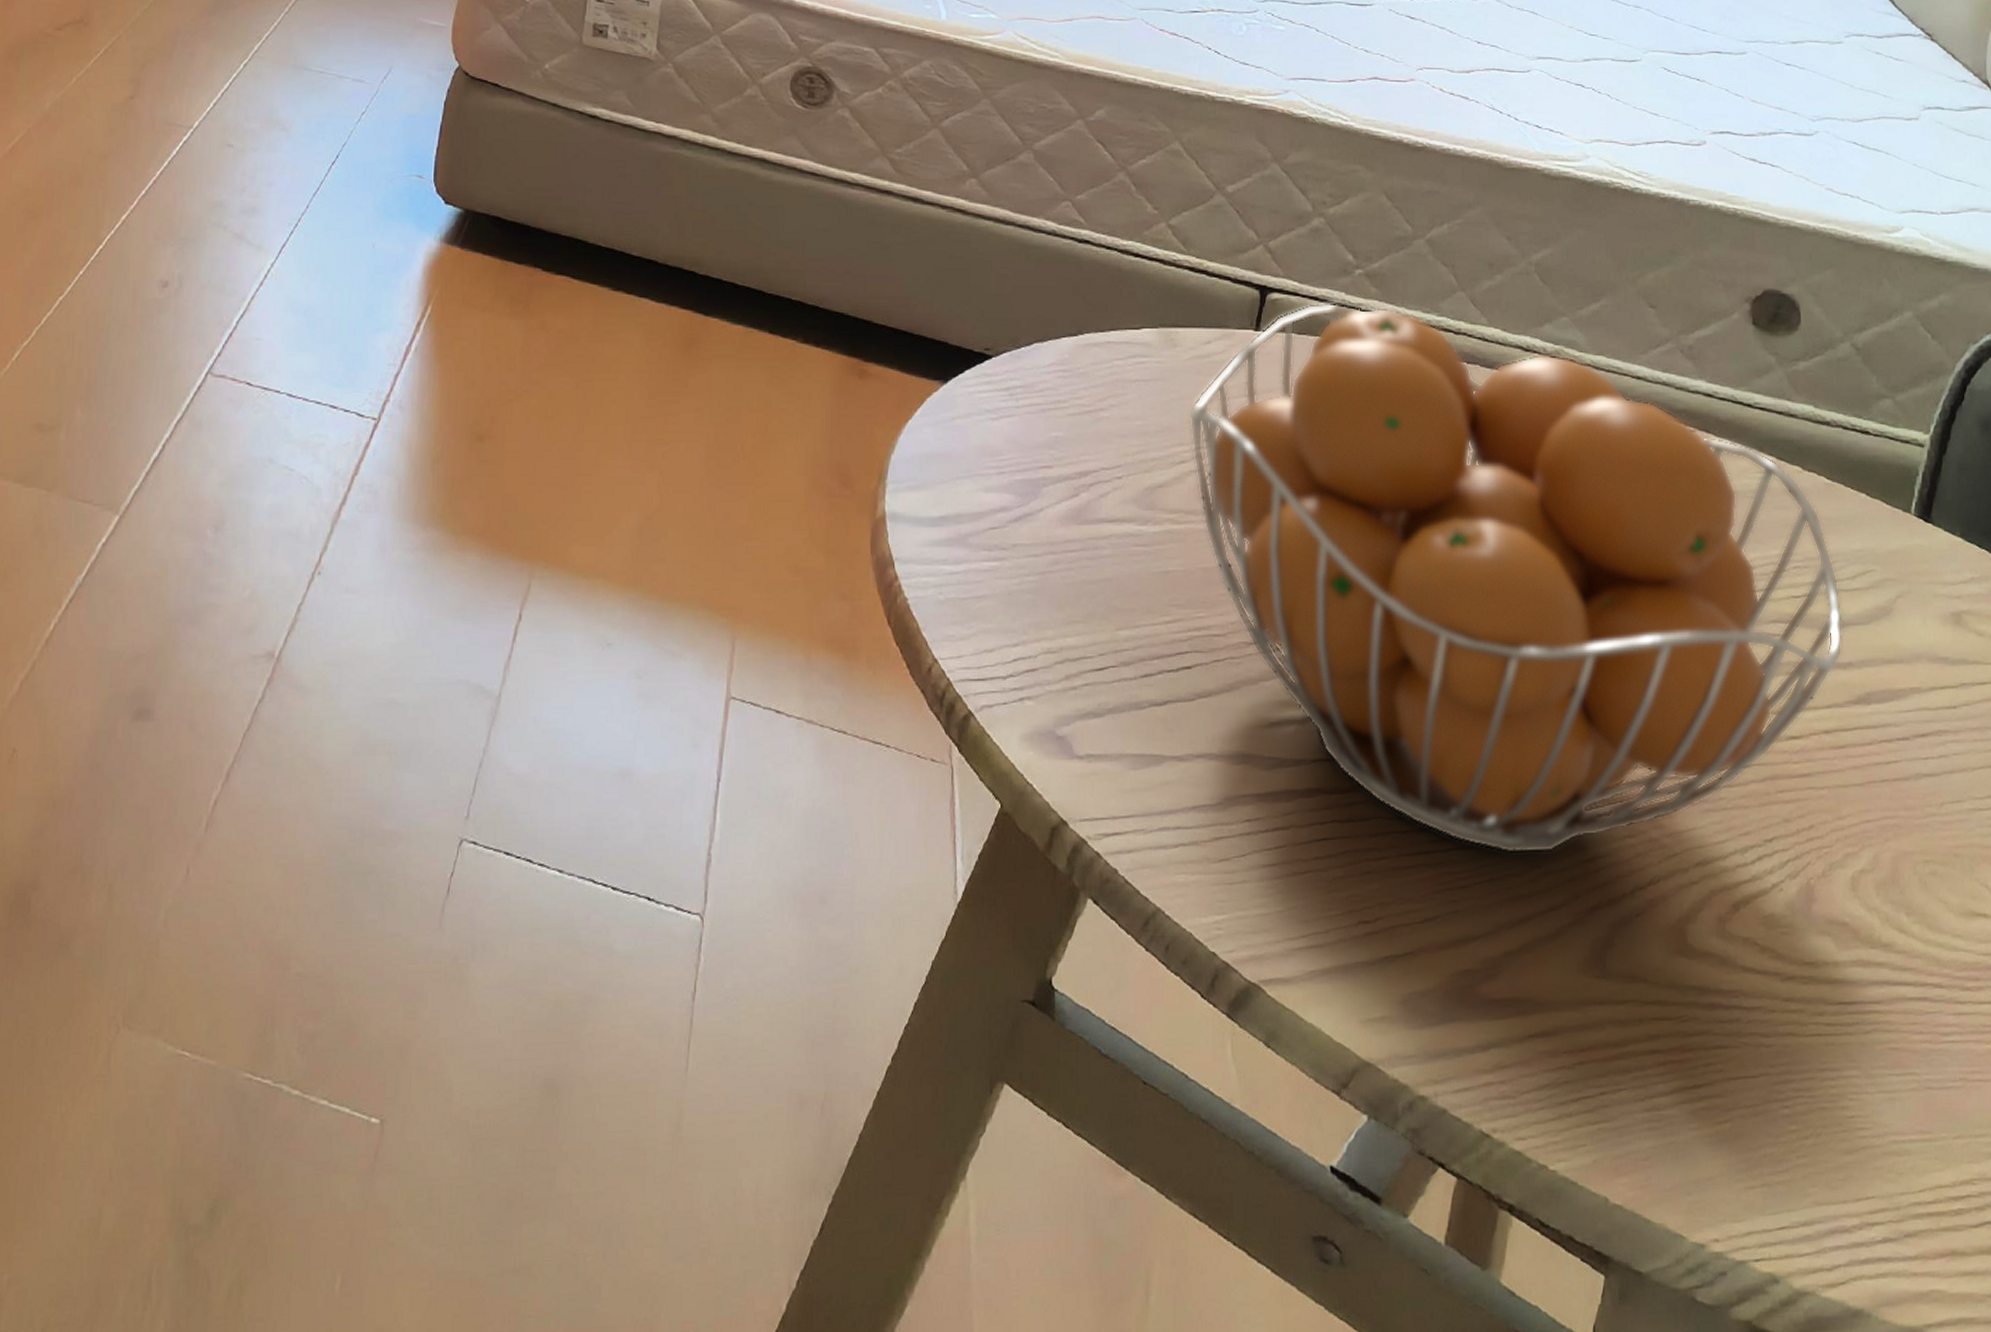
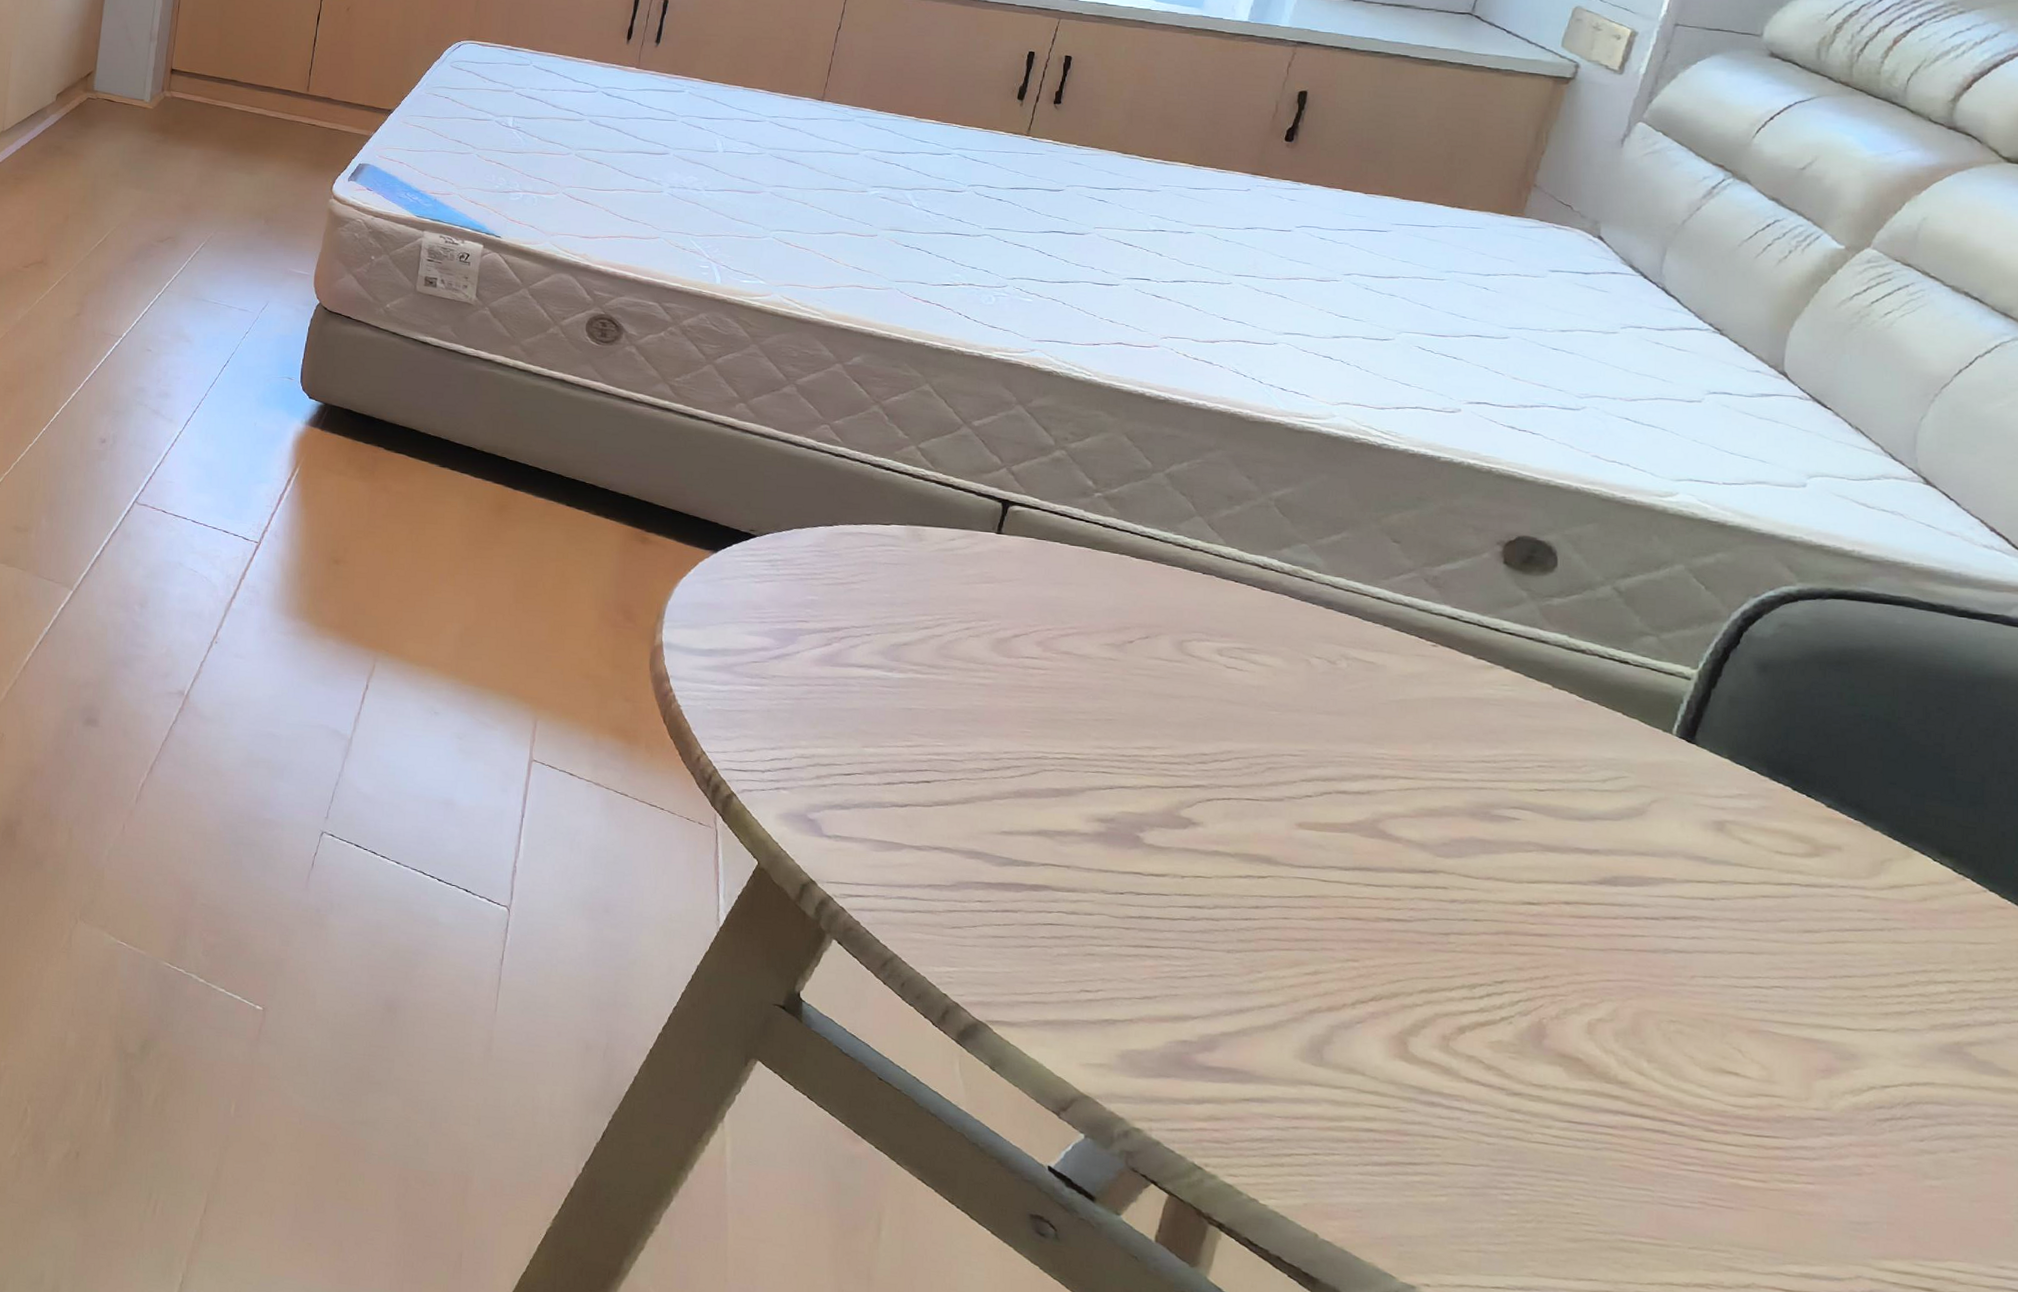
fruit basket: present [1188,302,1844,855] -> none [932,516,1591,963]

